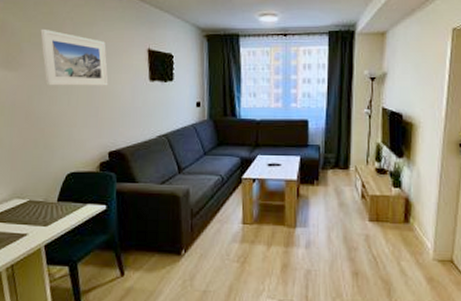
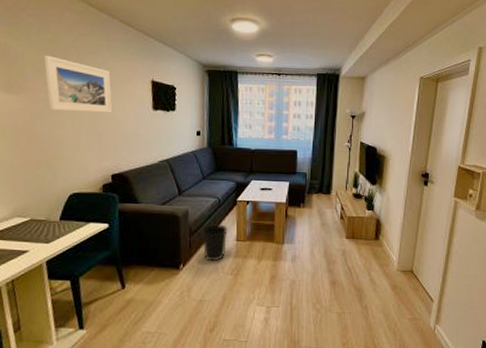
wastebasket: none [204,205,232,247] -> present [201,224,228,262]

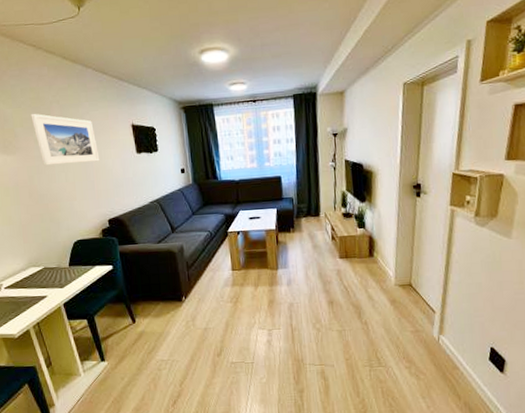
wastebasket: present [201,224,228,262] -> none [198,256,223,292]

